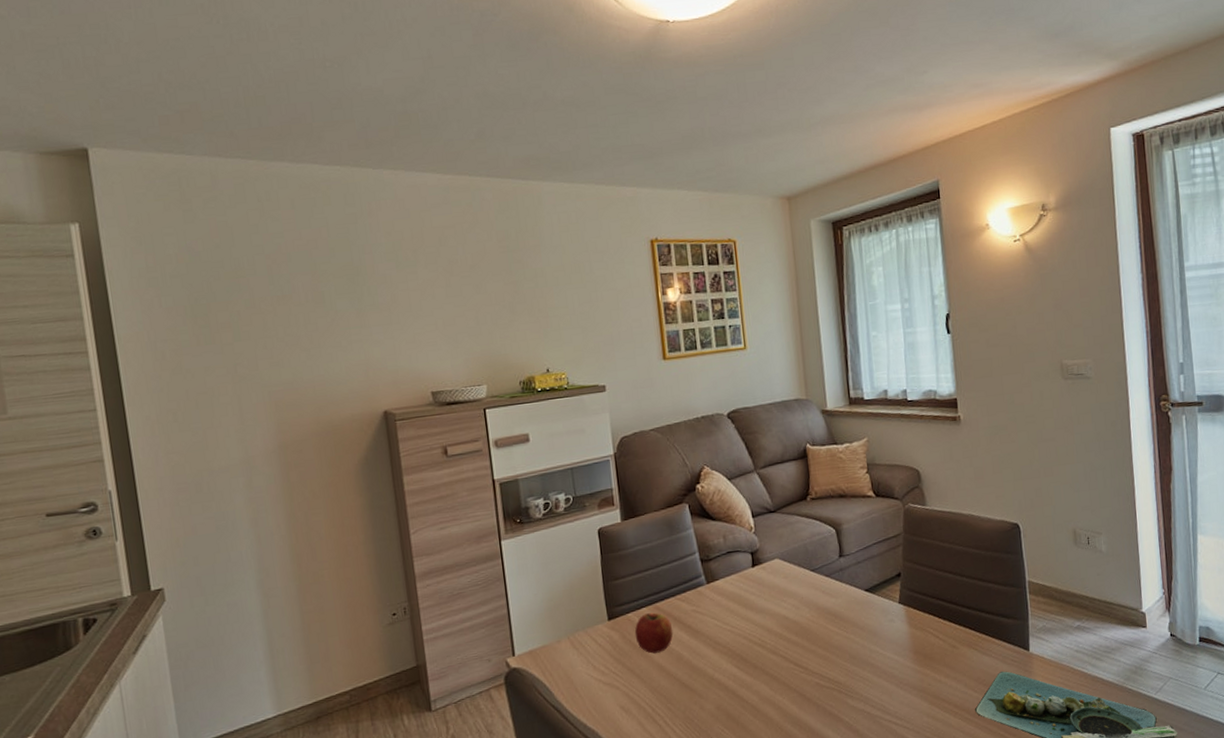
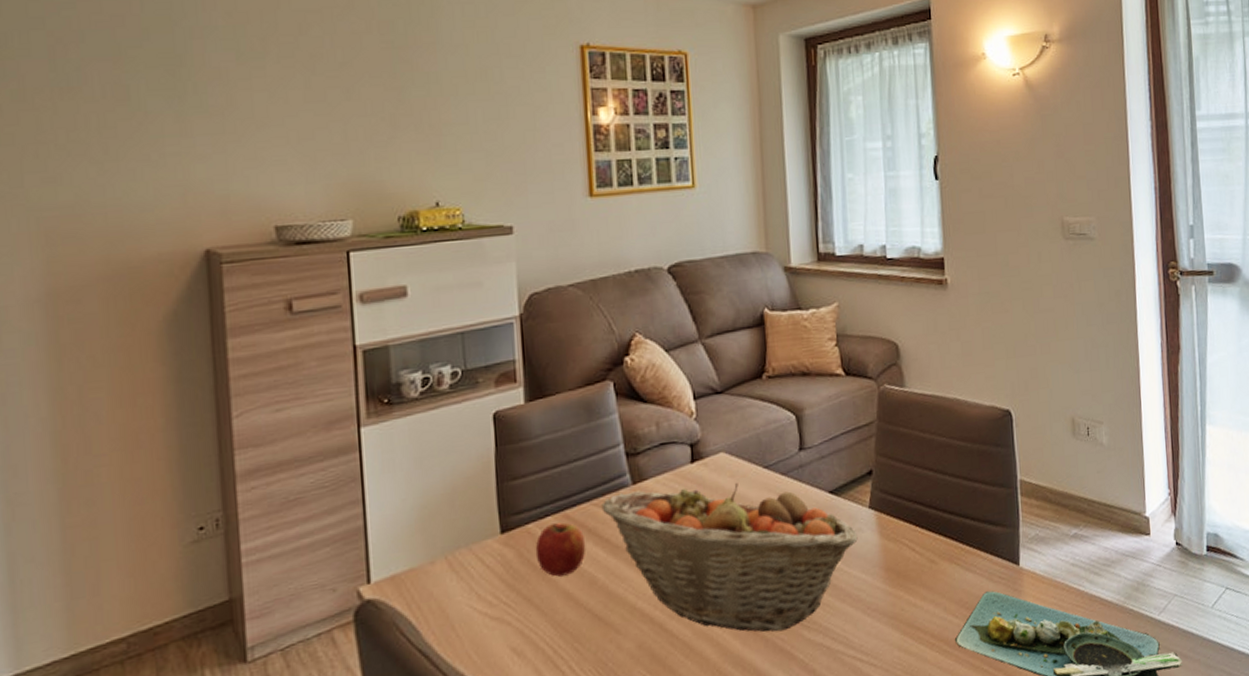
fruit basket: none [683,583,890,700] -> present [601,483,858,632]

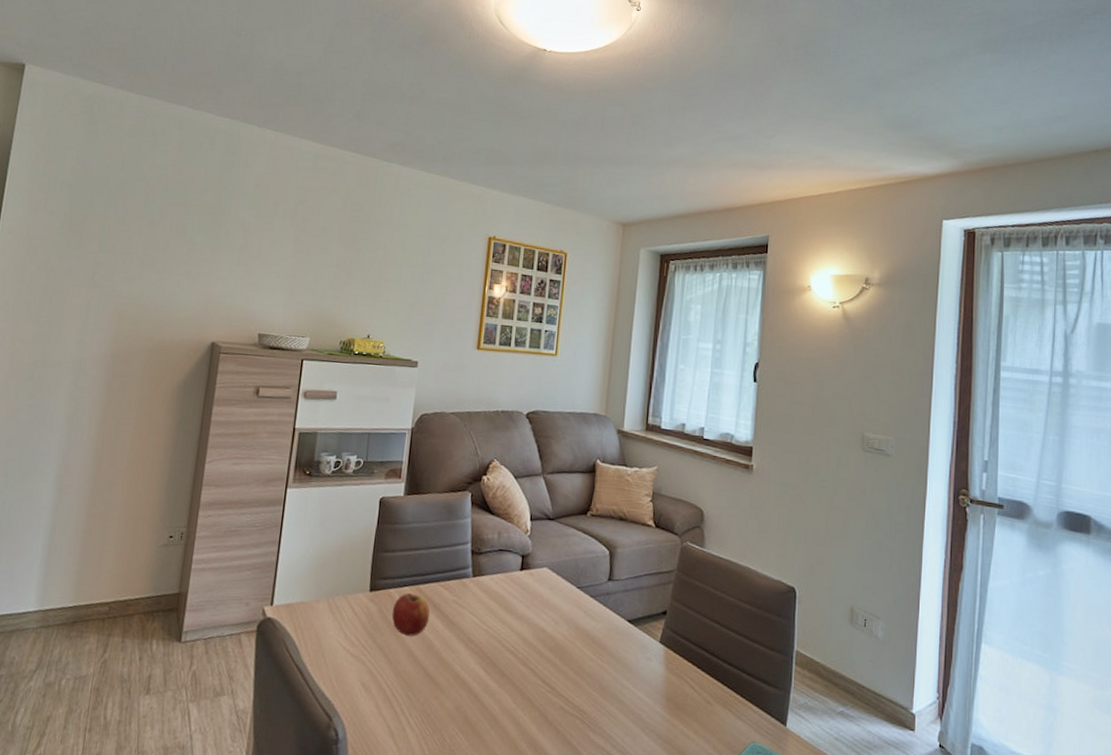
fruit basket: present [601,483,858,632] -> none [446,581,647,728]

